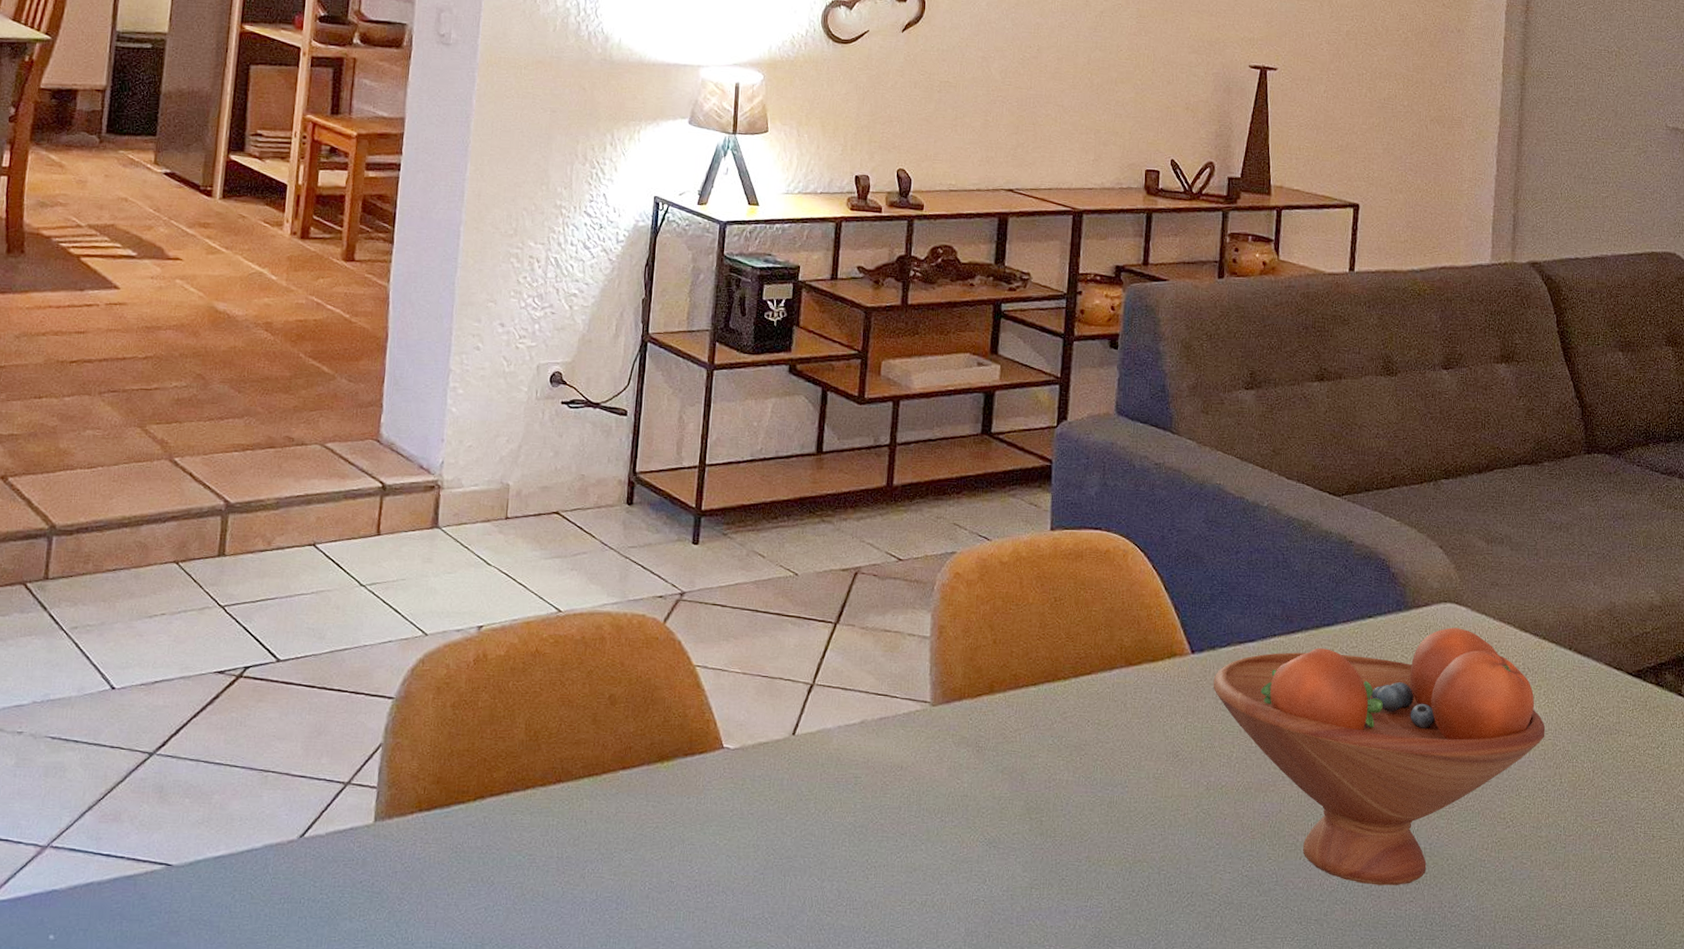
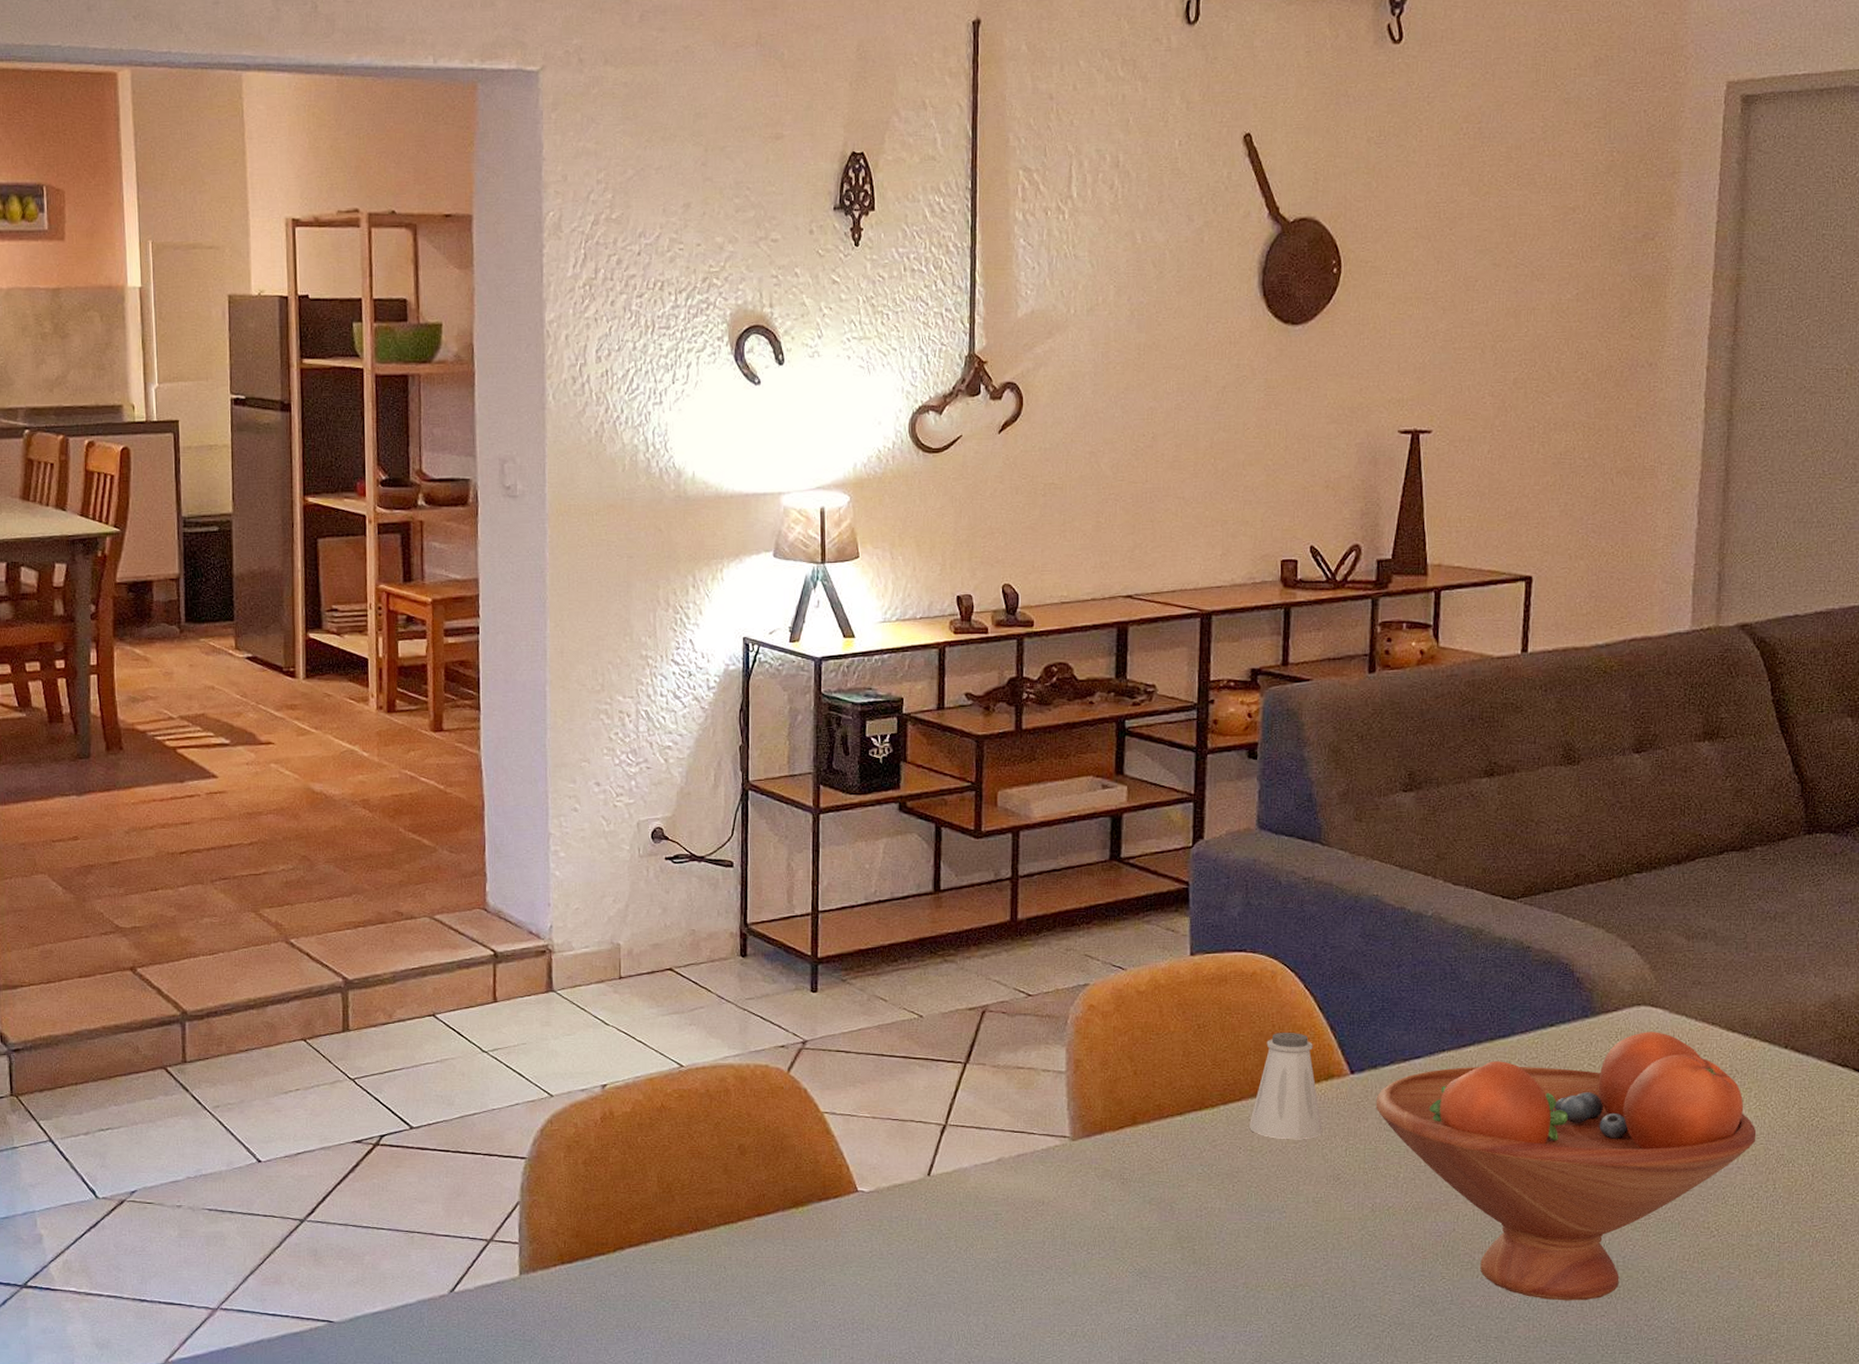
saltshaker: none [1098,610,1165,716] -> present [1249,1033,1323,1140]

